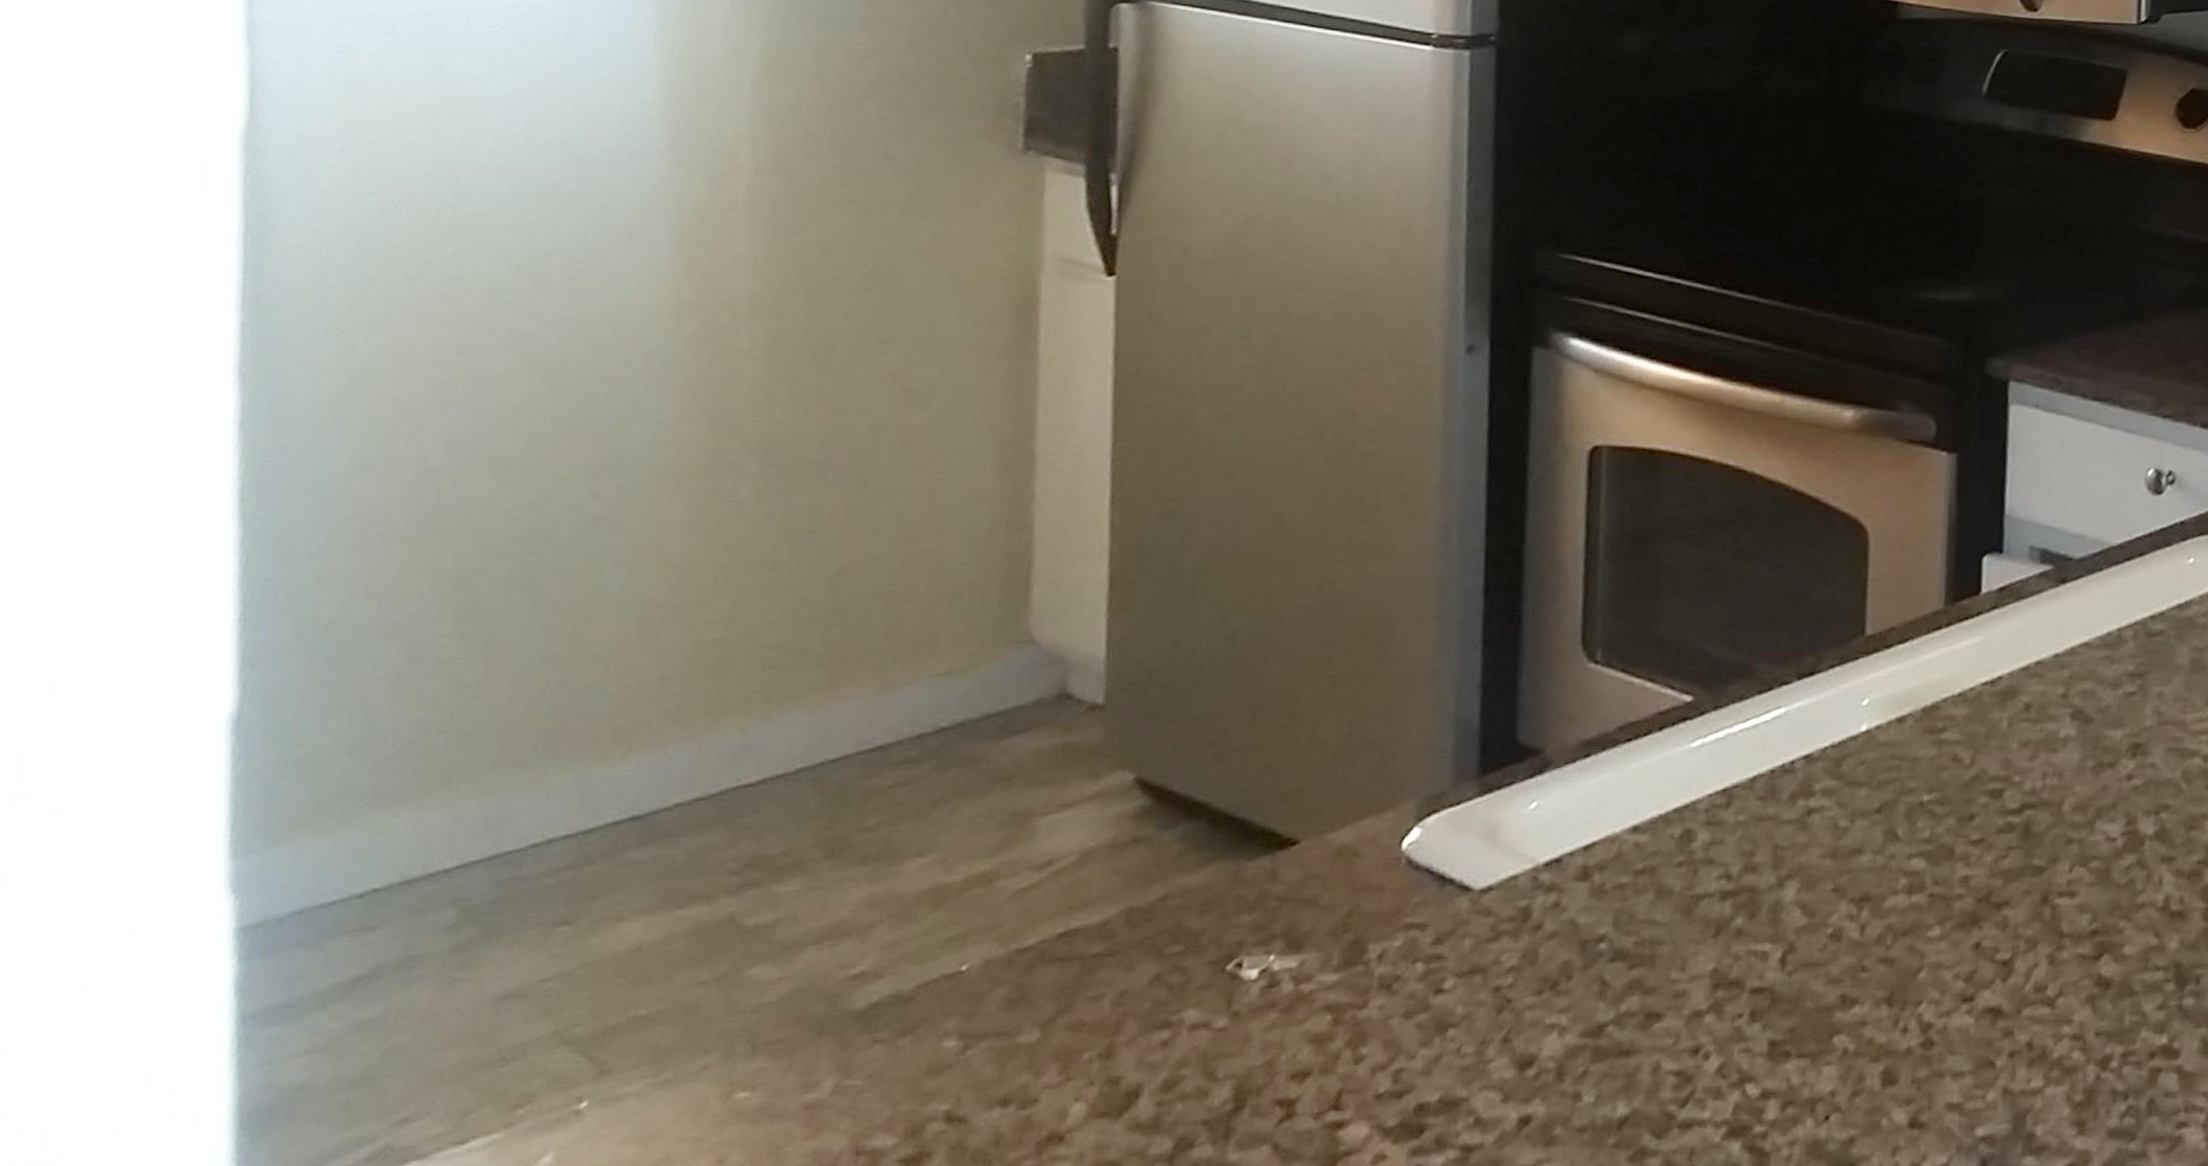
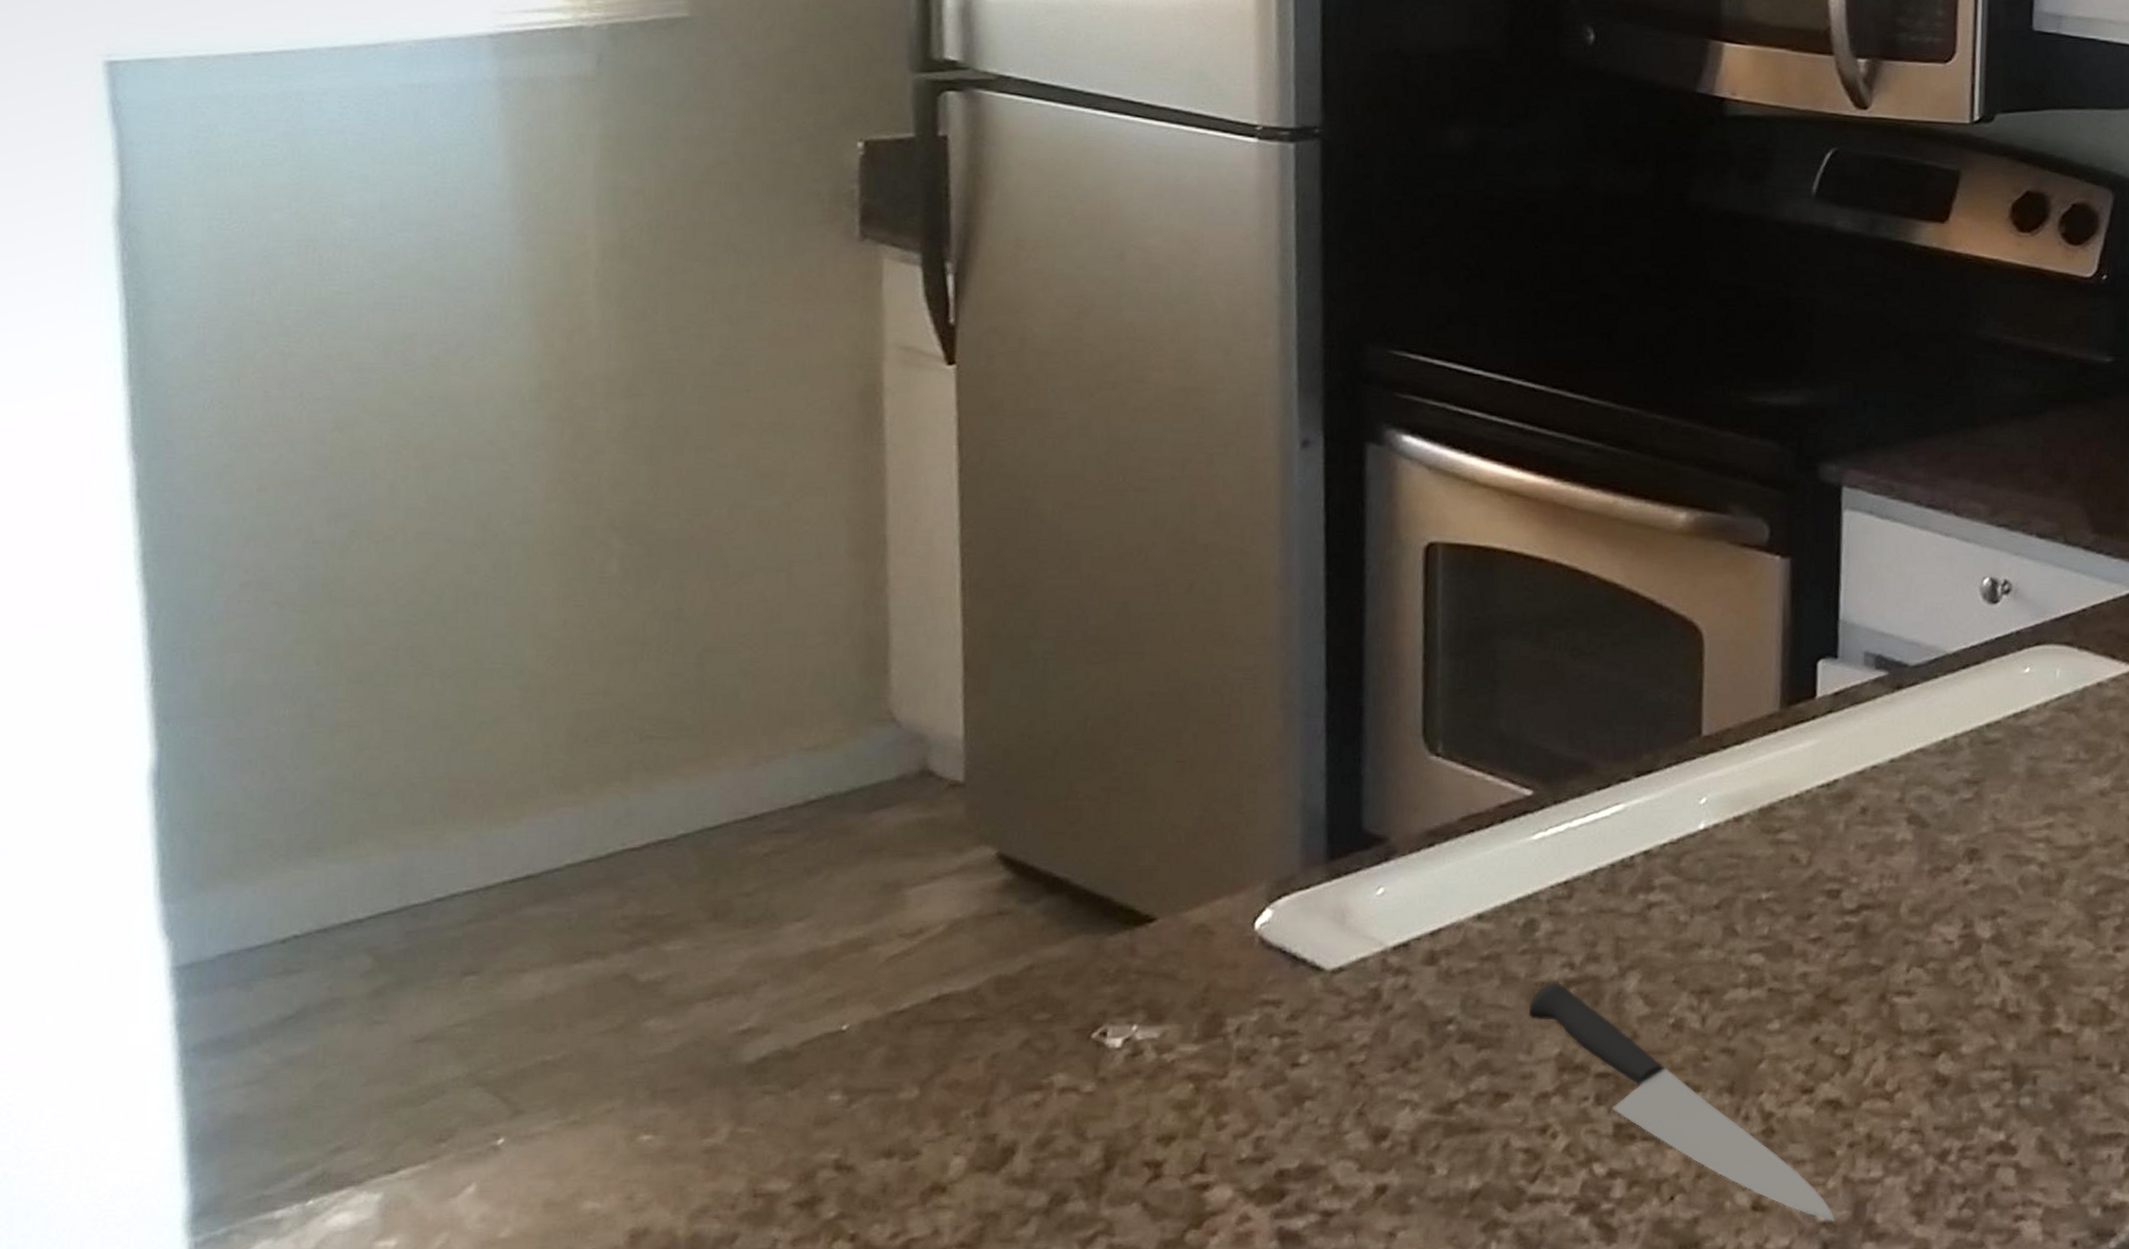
kitchen knife: none [1683,894,1995,1136] -> present [1529,981,1836,1221]

